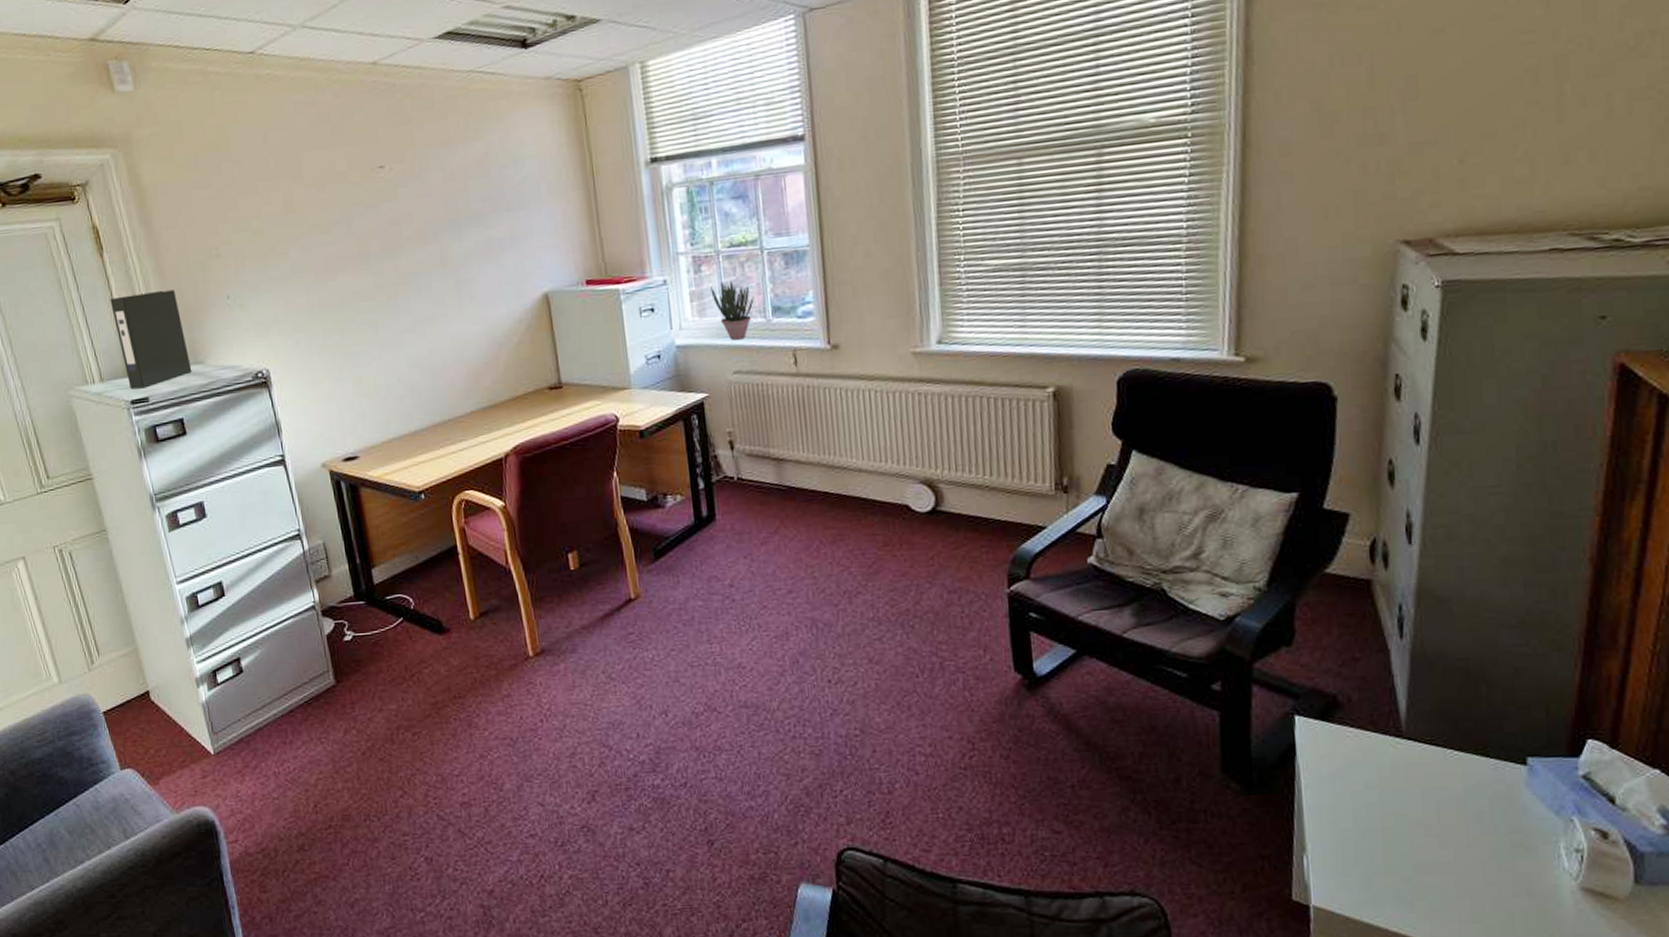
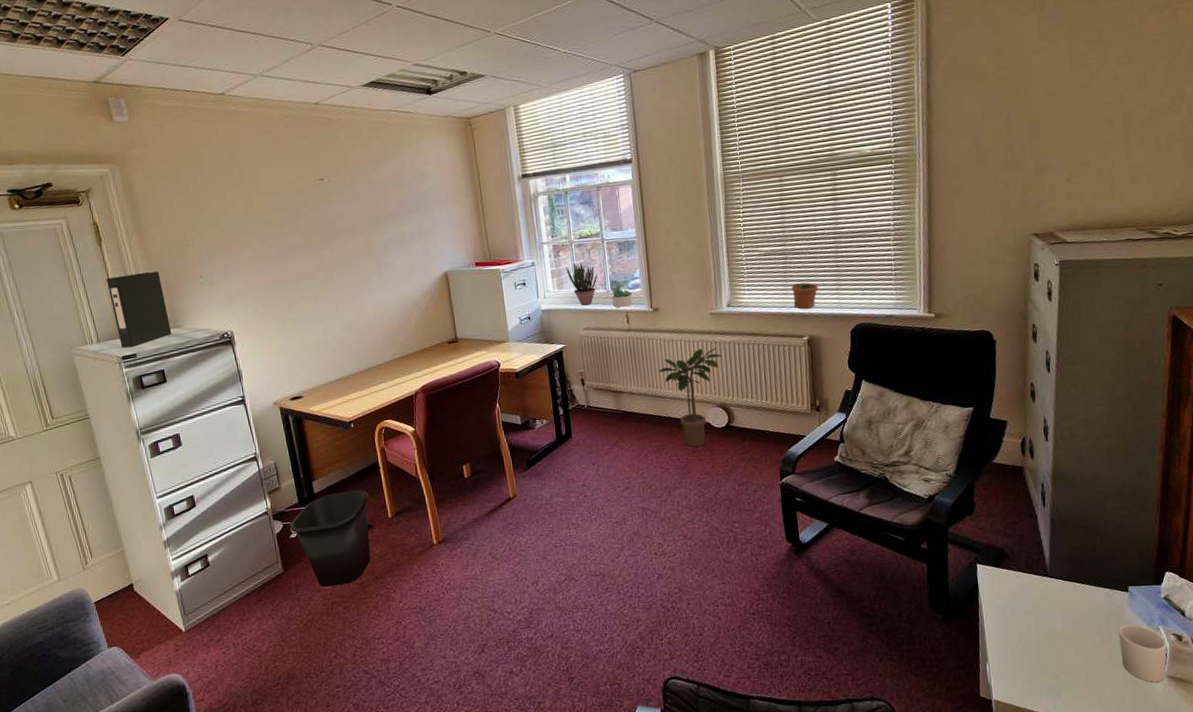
waste bin: none [343,581,447,706] -> present [290,490,371,587]
succulent plant: none [771,308,803,345] -> present [610,282,633,308]
potted plant: none [837,402,929,538] -> present [658,348,723,447]
planter: none [1031,310,1072,350] -> present [791,282,819,310]
mug: none [1508,810,1584,896] -> present [1118,623,1167,683]

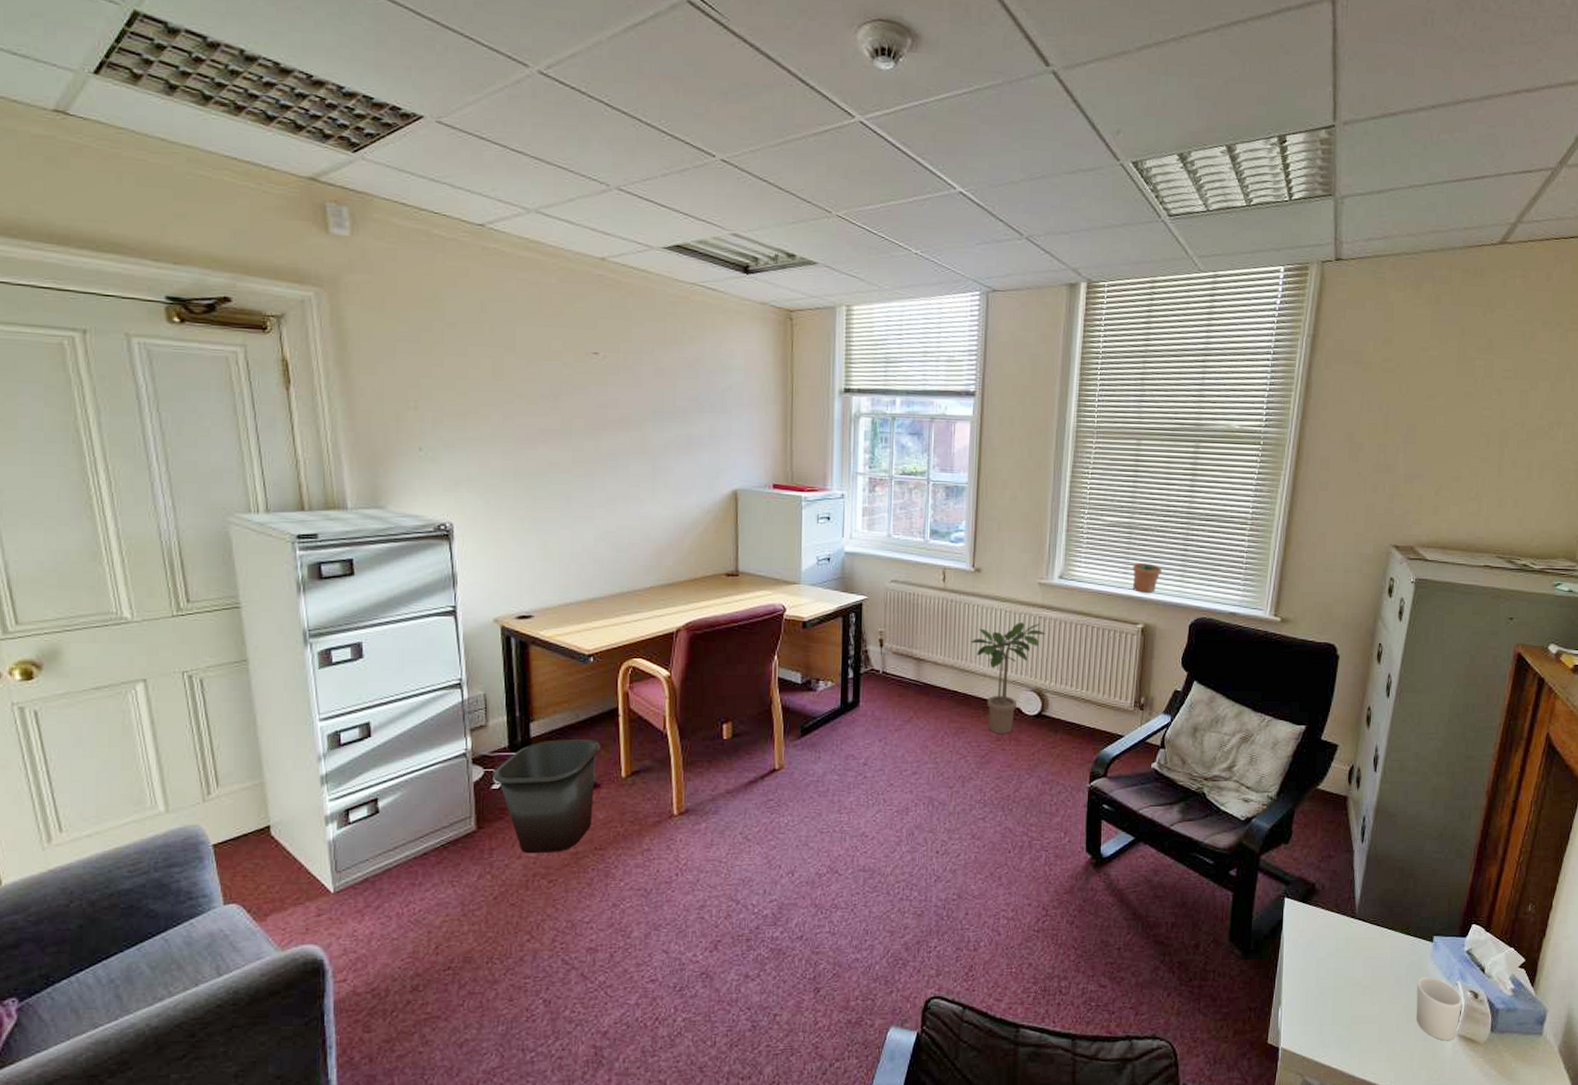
binder: present [106,271,172,348] -> none [290,431,370,525]
potted plant: present [566,263,598,306] -> none [881,503,917,554]
succulent plant: present [610,282,633,308] -> none [929,532,954,563]

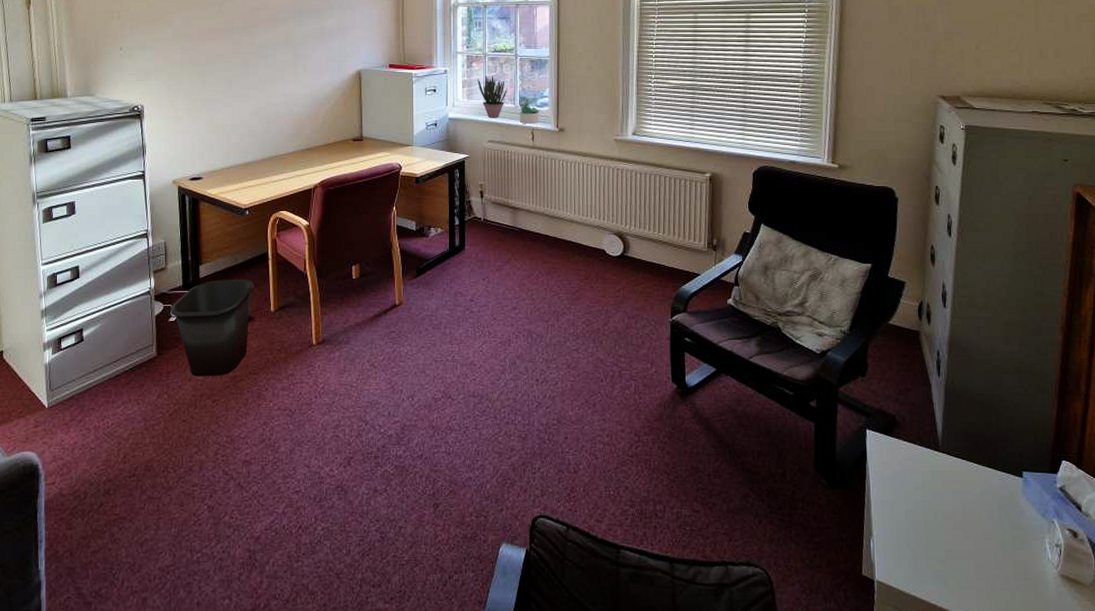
potted plant: none [881,503,917,554] -> present [477,76,508,118]
succulent plant: none [929,532,954,563] -> present [519,99,540,125]
potted plant: present [970,622,1046,734] -> none [558,174,623,273]
planter: present [1132,563,1163,594] -> none [698,119,725,147]
mug: present [1416,976,1463,1041] -> none [1011,512,1061,581]

